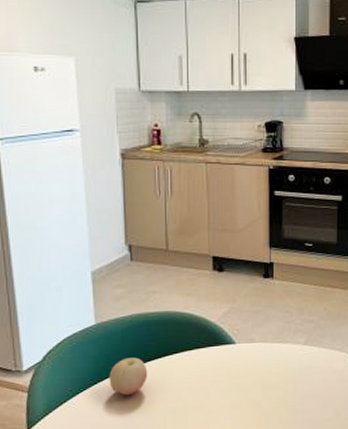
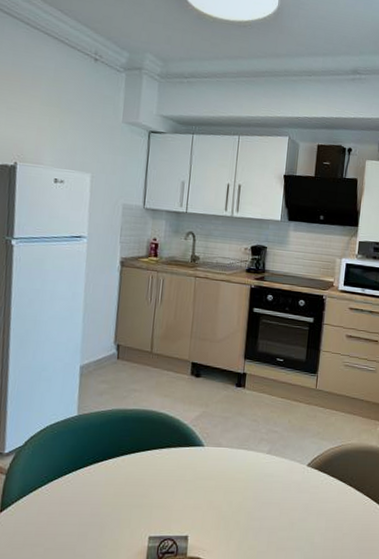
fruit: present [109,357,148,396] -> none [83,450,120,487]

